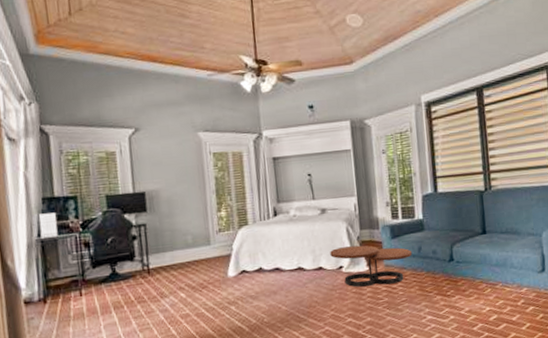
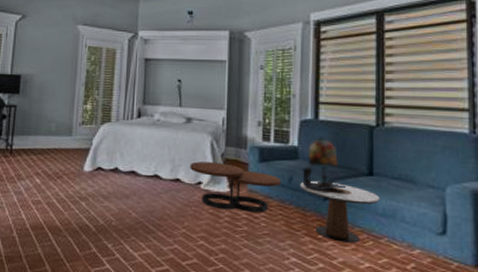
side table: none [427,245,493,295] -> present [299,180,380,243]
table lamp: none [428,207,465,254] -> present [302,137,345,190]

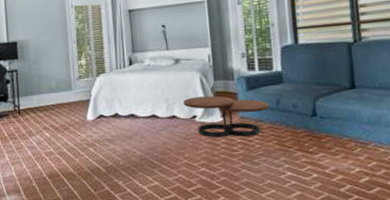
side table: present [299,180,380,243] -> none [286,99,364,153]
table lamp: present [302,137,345,190] -> none [288,59,330,108]

